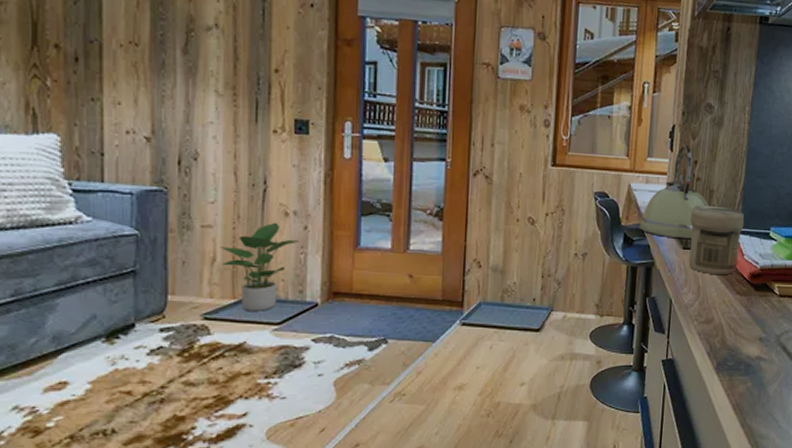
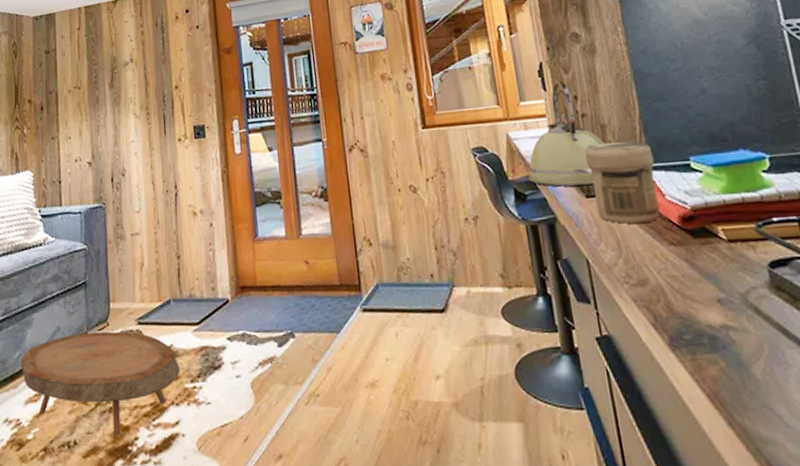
coffee table: none [38,323,253,426] -> present [20,331,180,436]
potted plant: present [221,222,300,311] -> none [147,222,208,313]

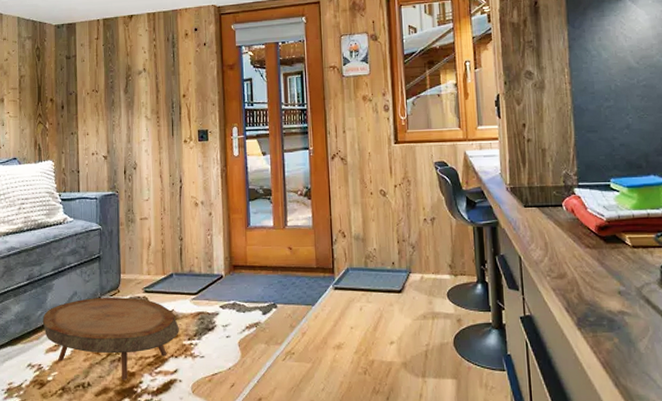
kettle: present [527,80,605,187] -> none [478,110,544,198]
jar: present [585,141,660,224] -> none [527,163,582,229]

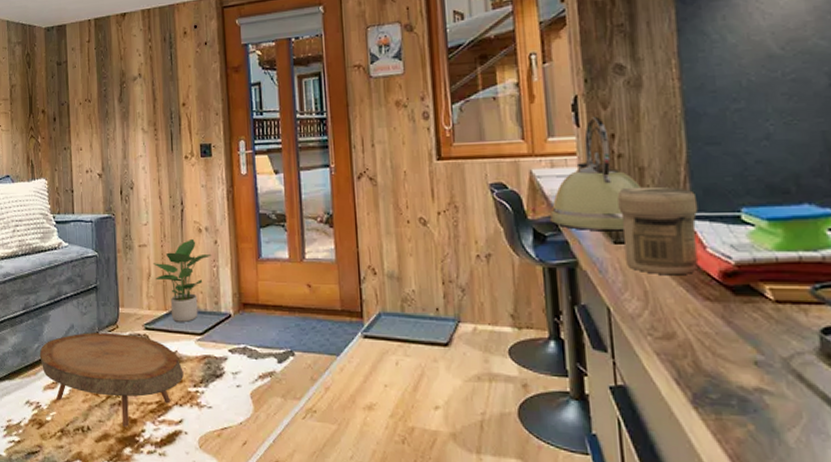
potted plant: none [154,211,207,284] -> present [154,238,212,322]
kettle: none [478,110,544,198] -> present [549,115,642,232]
jar: none [527,163,582,229] -> present [617,186,699,274]

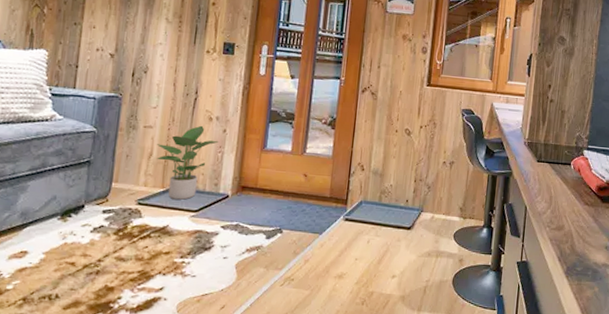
coffee table: present [39,332,184,427] -> none [8,204,172,295]
kettle: present [549,115,642,232] -> none [498,70,561,154]
jar: present [617,186,699,274] -> none [542,123,592,187]

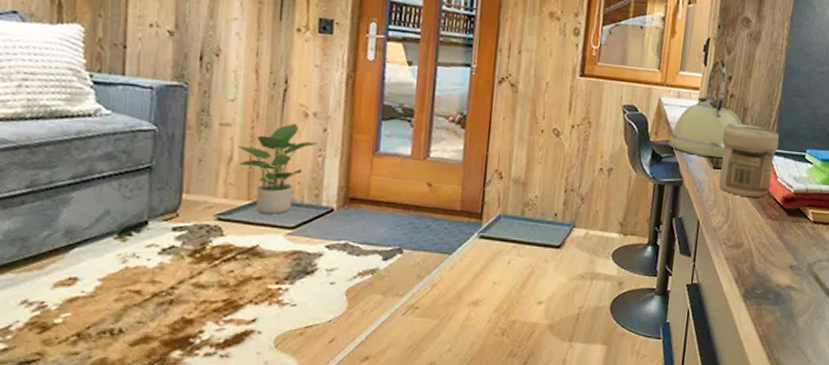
kettle: none [498,70,561,154] -> present [667,58,743,159]
jar: none [542,123,592,187] -> present [719,123,780,198]

